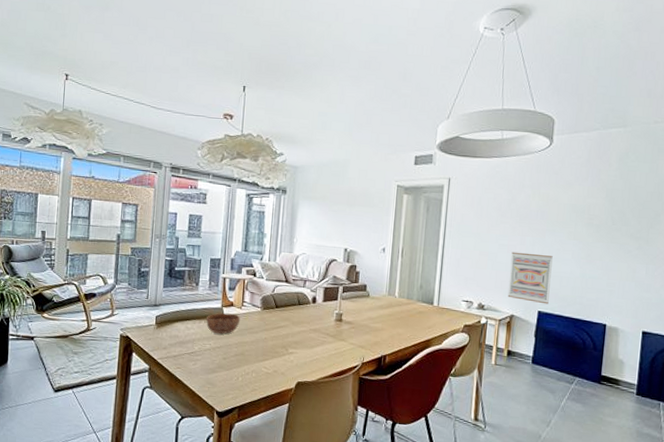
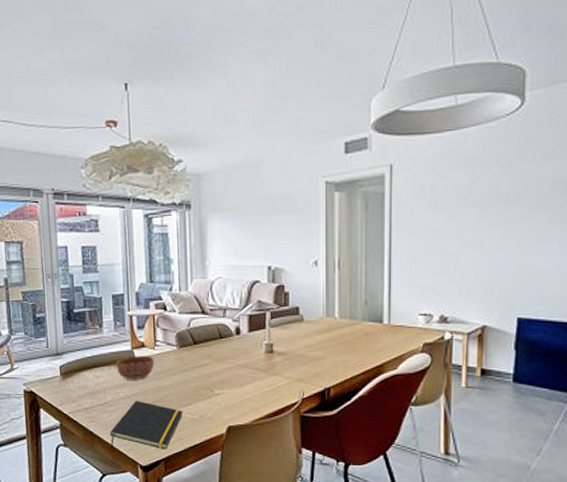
notepad: none [191,352,260,399] -> present [110,400,183,450]
wall art: present [507,251,553,305] -> none [476,247,533,309]

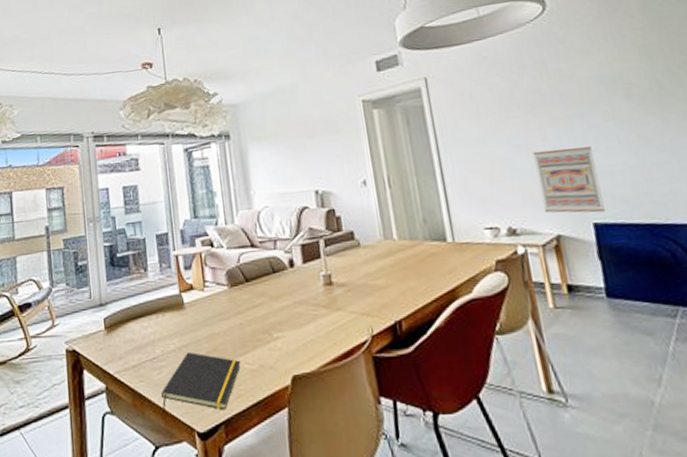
bowl: present [116,355,155,380] -> none [164,298,206,329]
wall art: none [476,247,533,309] -> present [532,147,605,213]

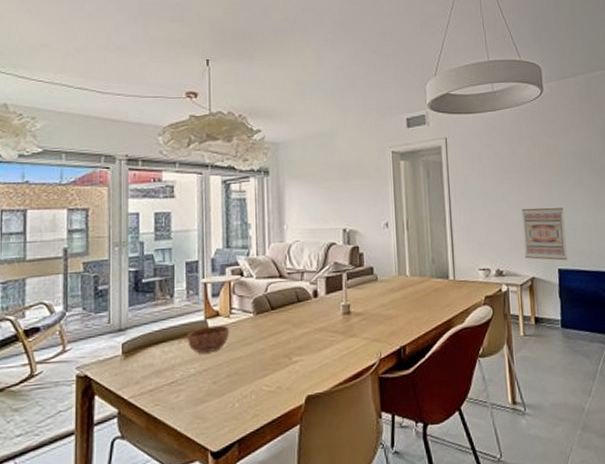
notepad: present [161,351,241,413] -> none [176,375,260,435]
bowl: none [164,298,206,329] -> present [188,325,230,354]

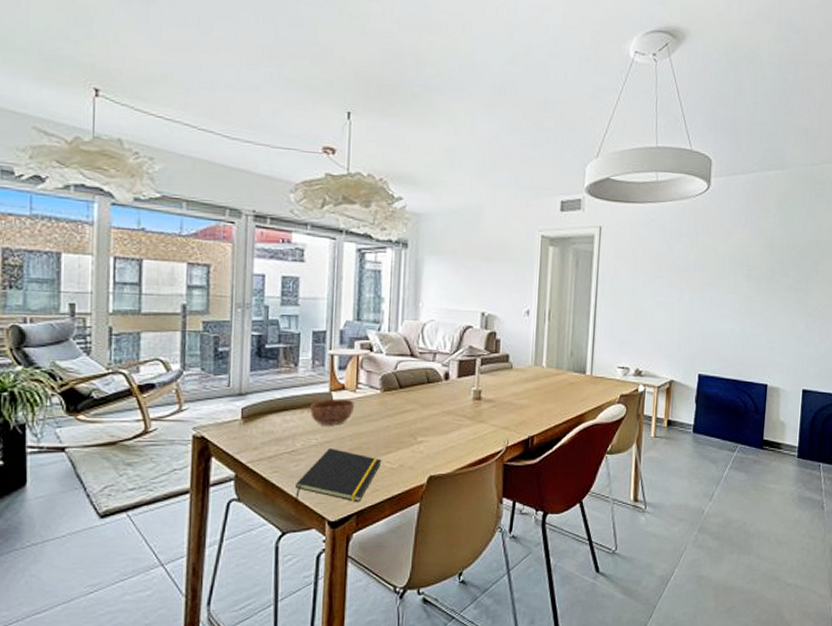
notepad: none [176,375,260,435] -> present [294,447,382,503]
wall art: present [521,207,567,261] -> none [666,309,713,367]

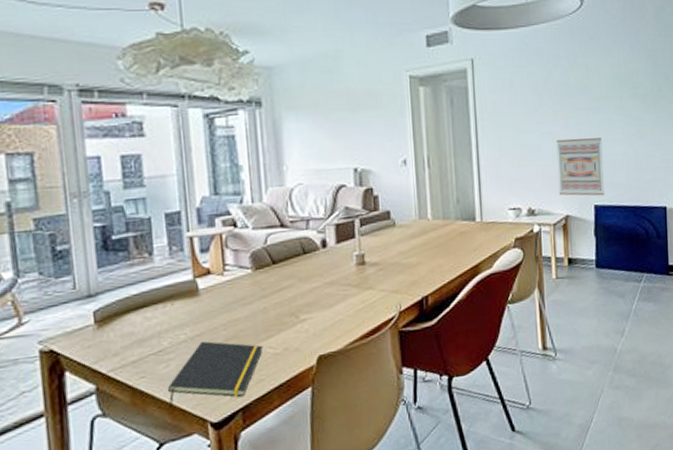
bowl: present [310,398,355,425] -> none [173,283,225,317]
wall art: none [666,309,713,367] -> present [556,138,604,196]

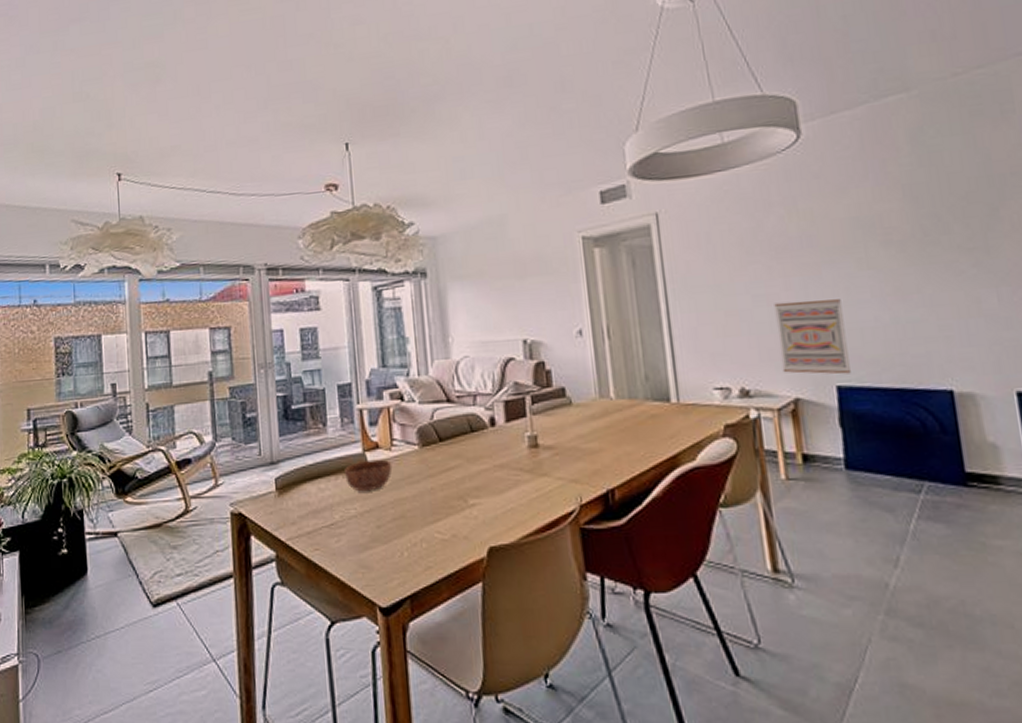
notepad: present [168,341,263,408] -> none [339,518,431,586]
bowl: none [173,283,225,317] -> present [345,459,393,492]

